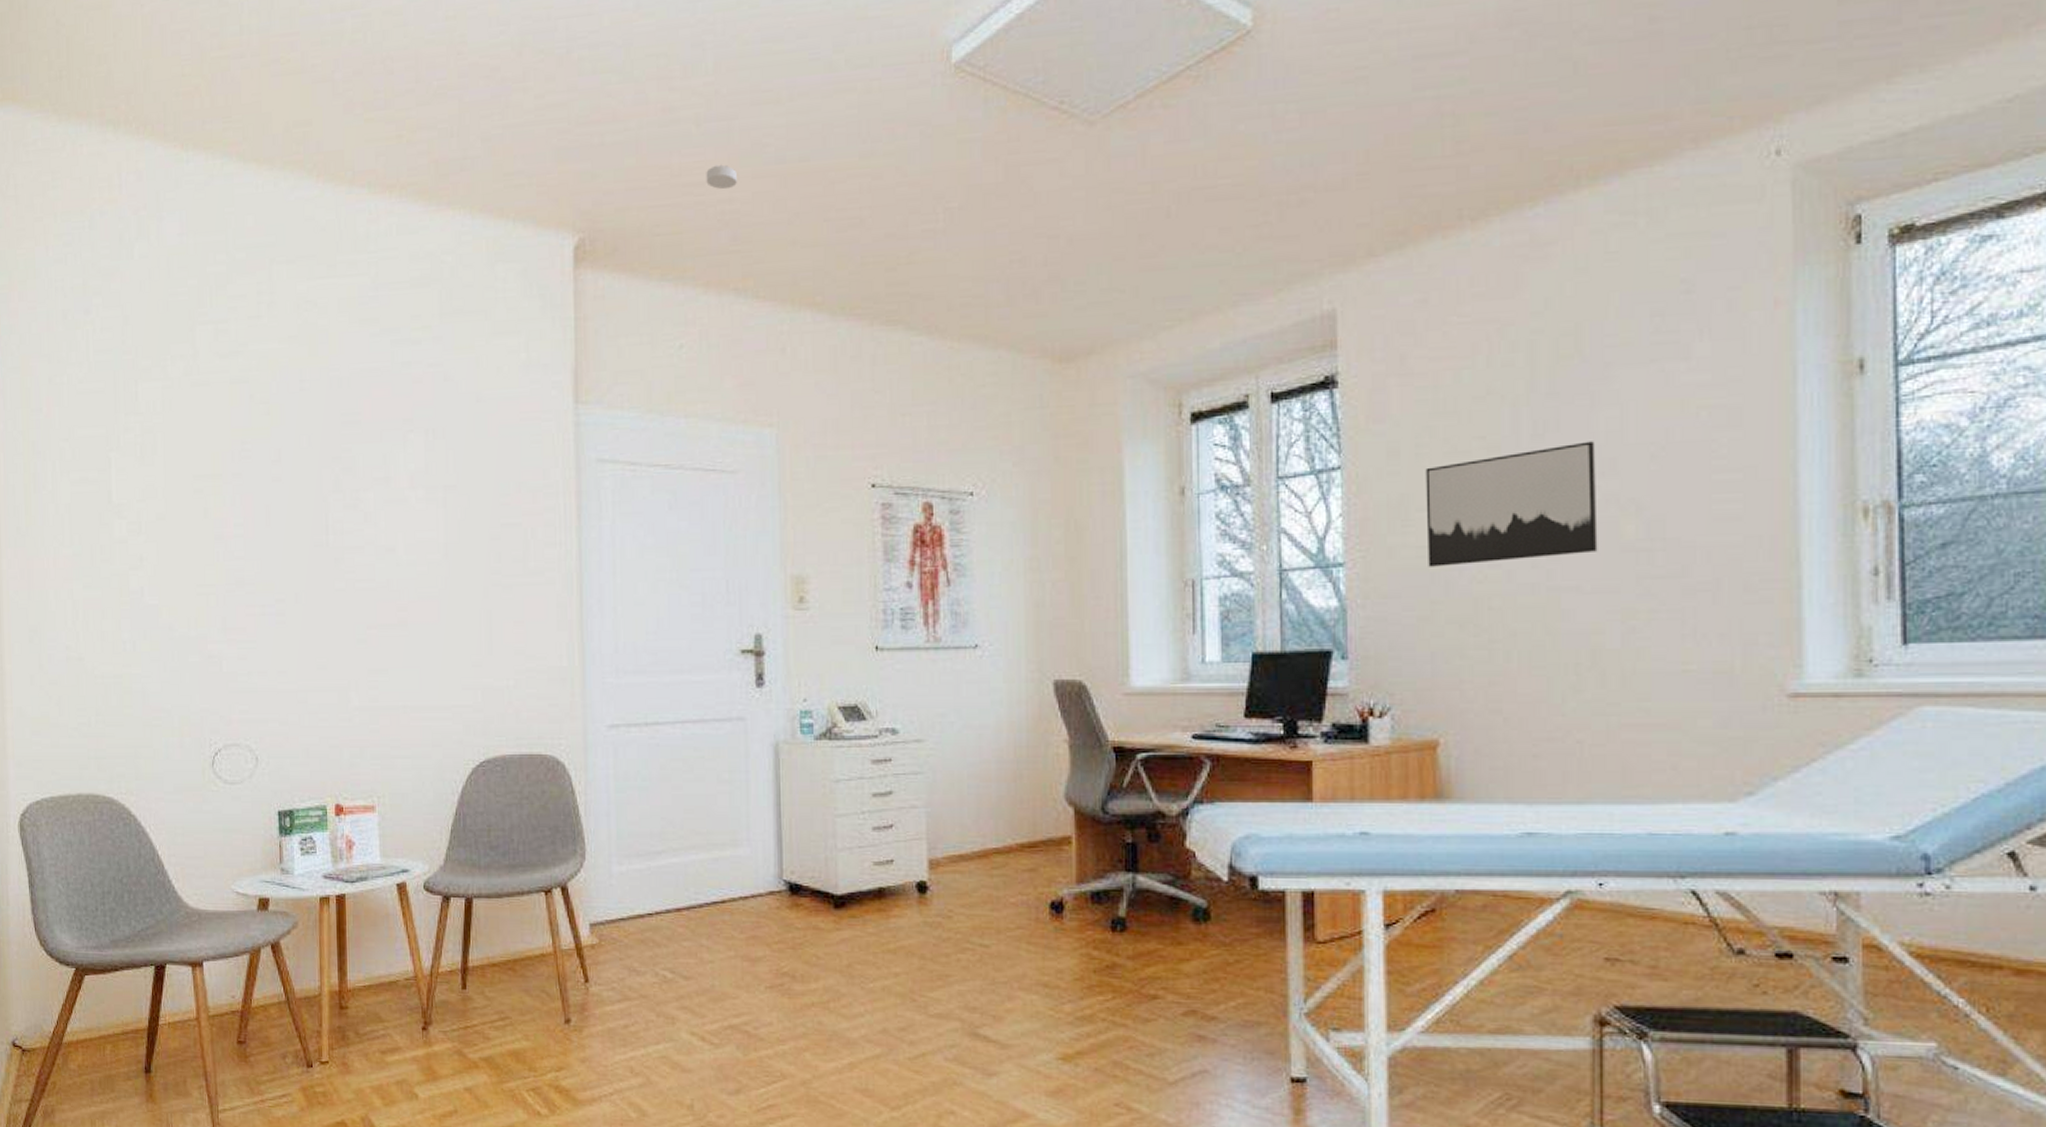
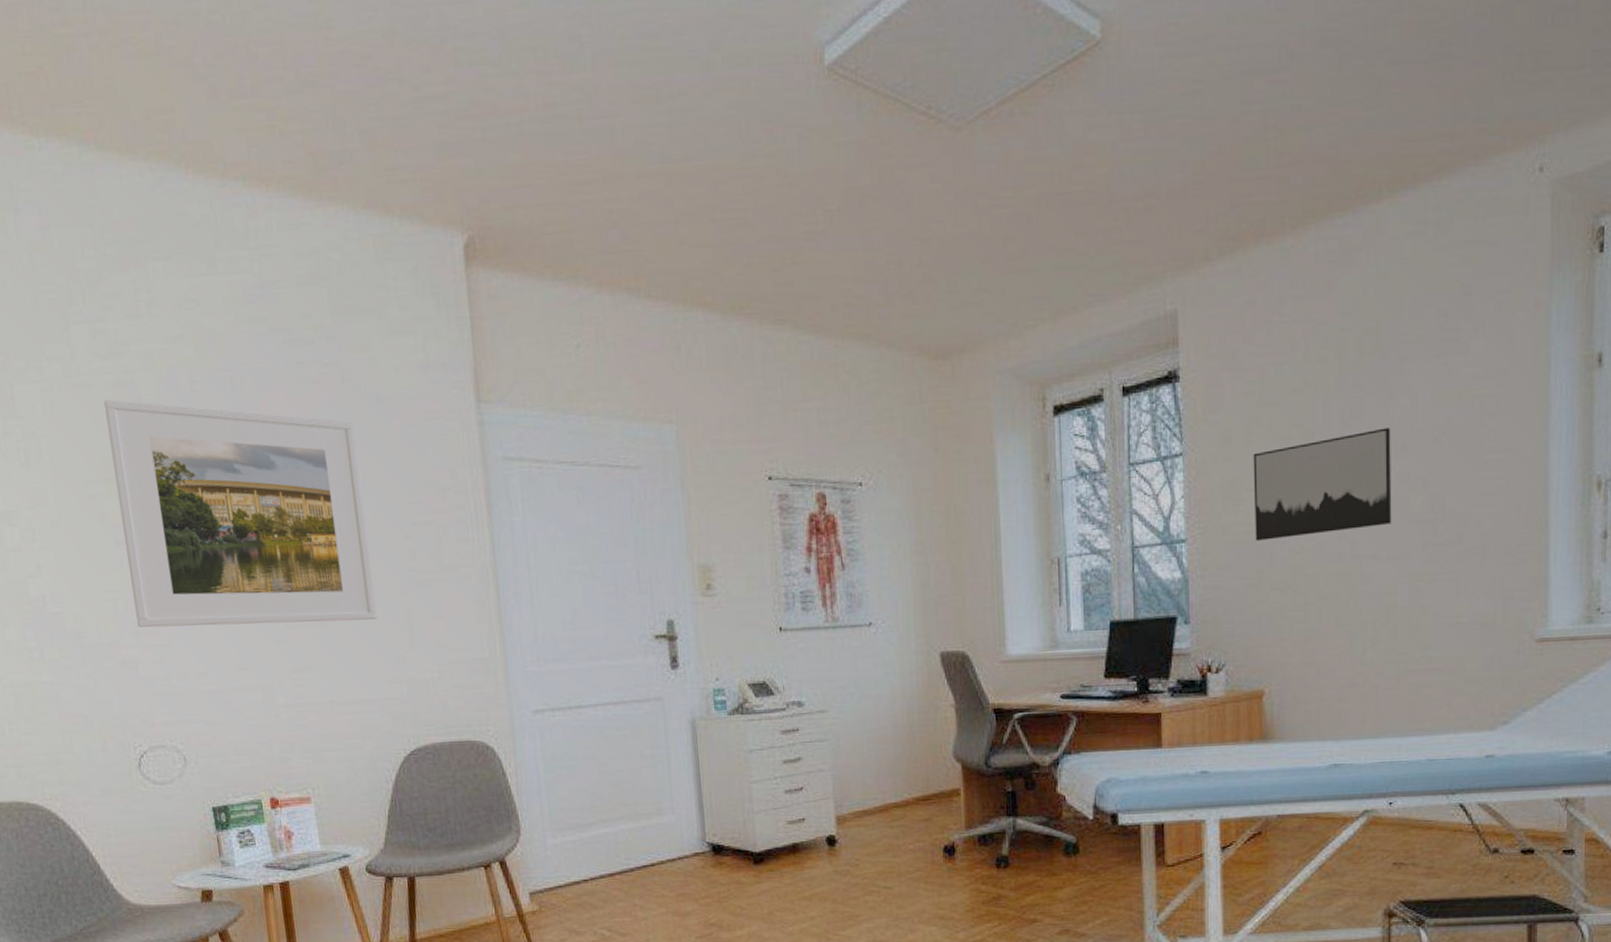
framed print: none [219,397,458,623] -> present [104,400,377,628]
smoke detector: present [706,164,737,190] -> none [591,163,623,189]

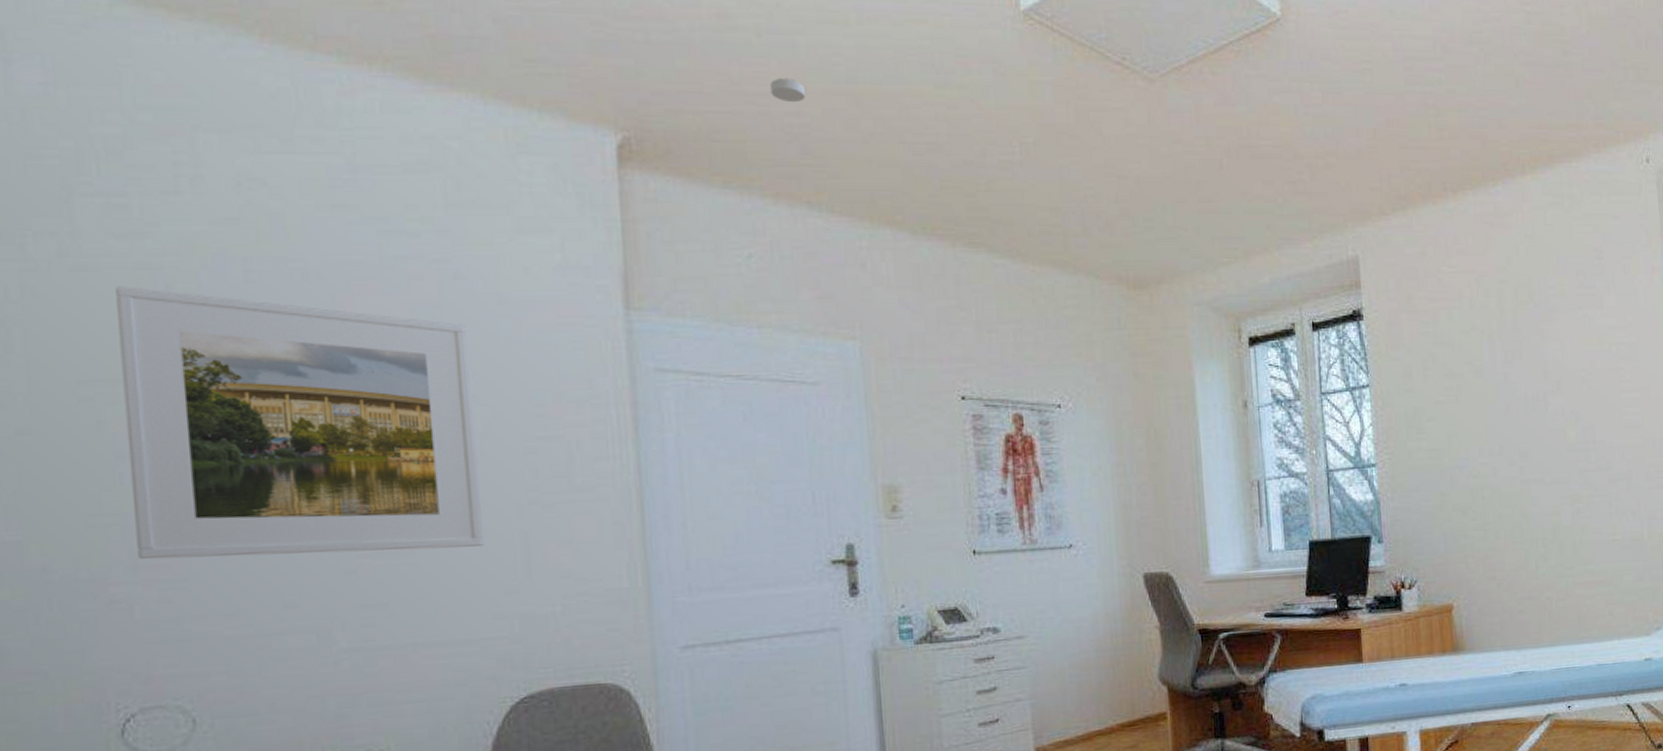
smoke detector: none [591,163,623,189] -> present [770,77,805,103]
wall art: present [1253,427,1392,541] -> none [1431,367,1553,466]

